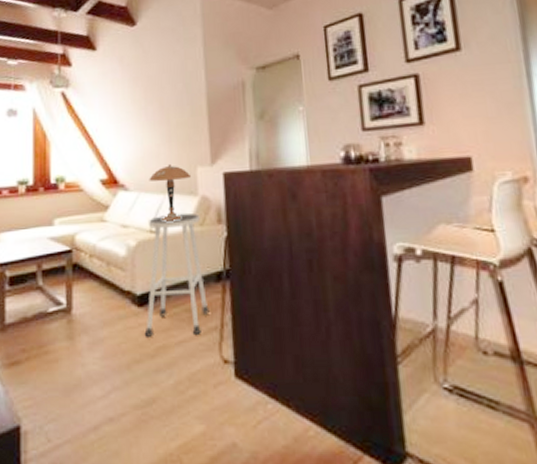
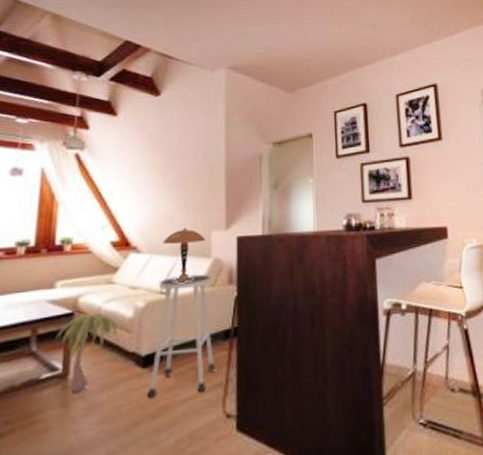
decorative plant: none [58,250,112,327] -> present [55,313,117,393]

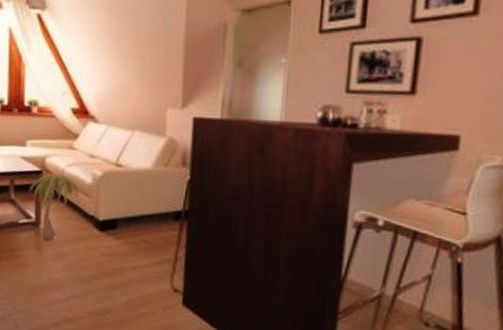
stool: present [147,274,215,398] -> none [104,151,165,263]
table lamp: present [163,227,206,283] -> none [118,101,161,158]

